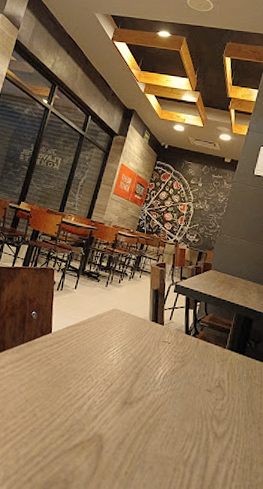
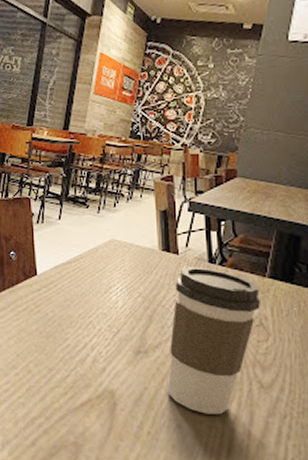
coffee cup: none [144,336,221,459] -> present [167,267,260,415]

